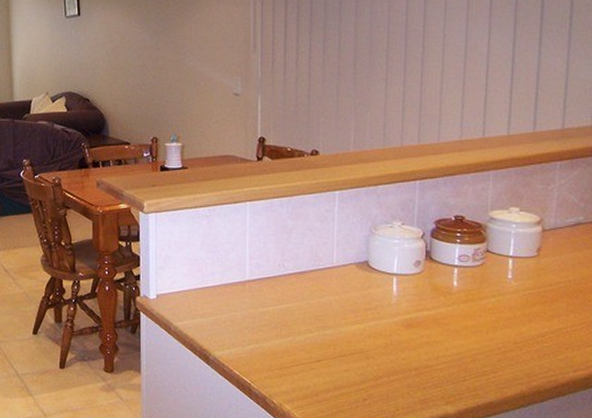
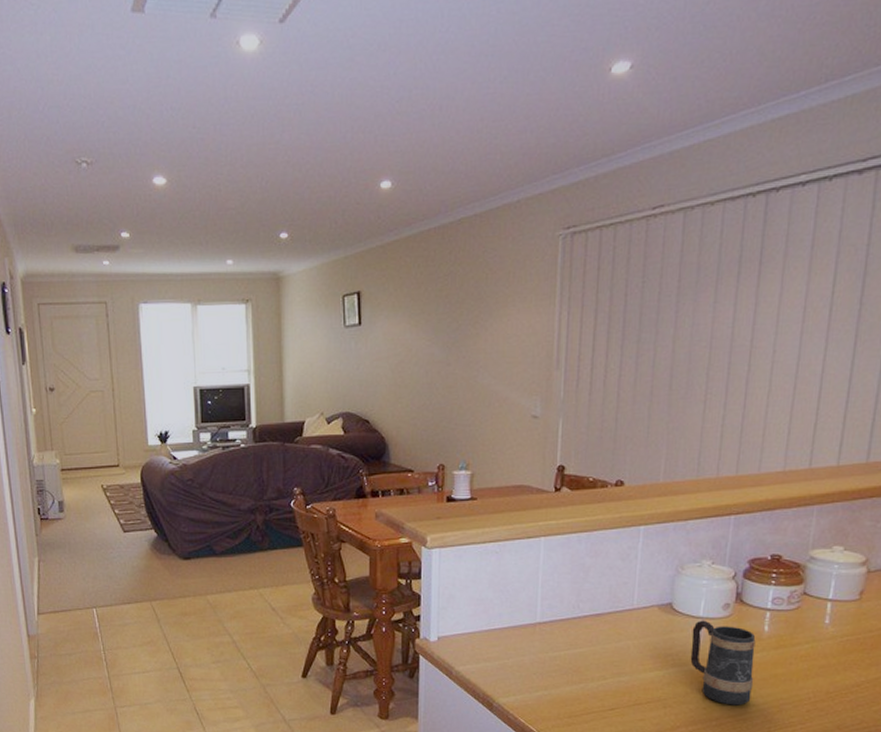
mug: none [388,276,447,356] -> present [690,620,756,706]

